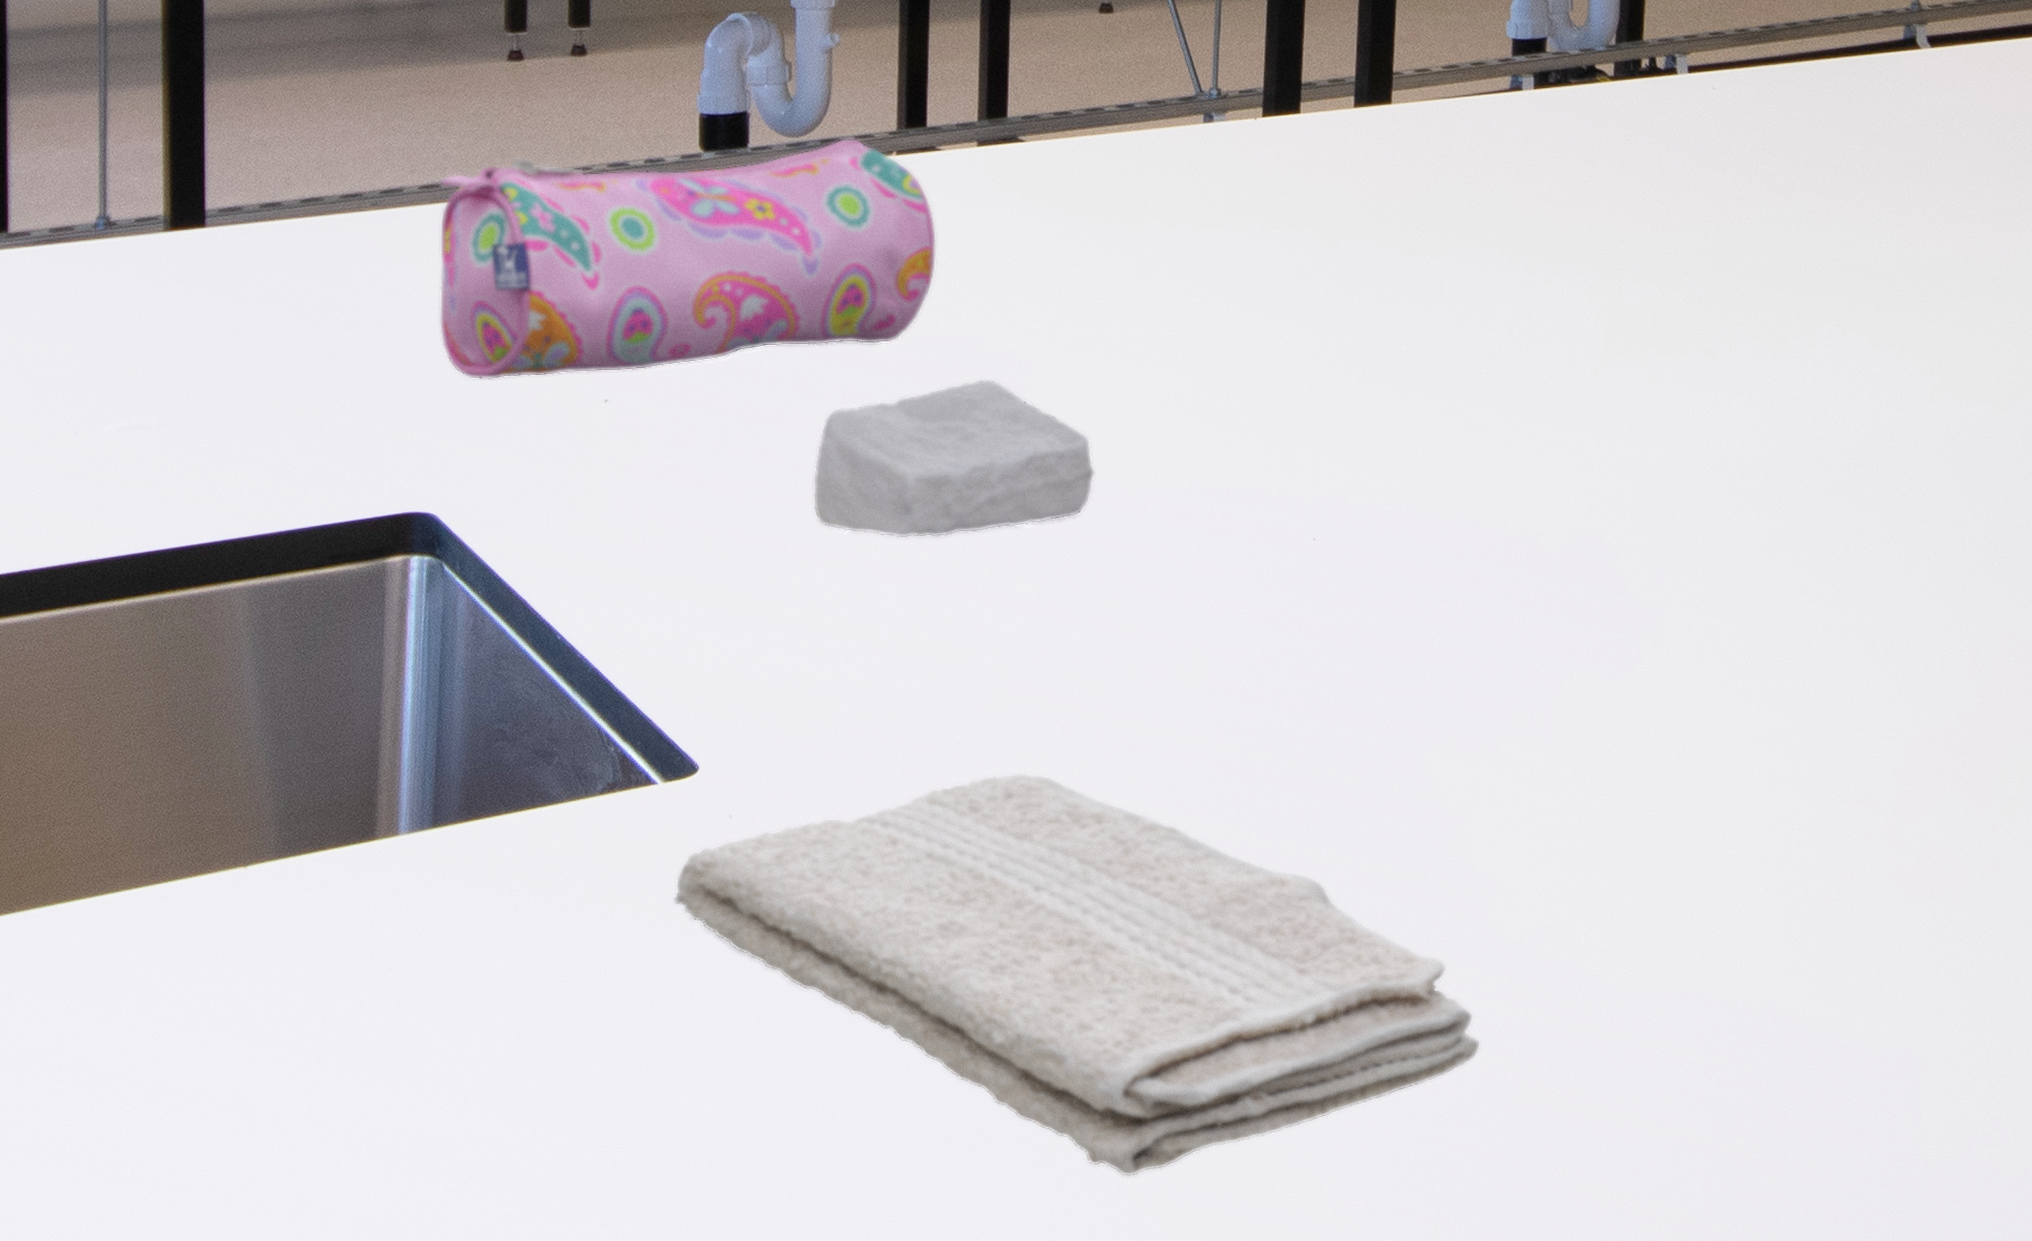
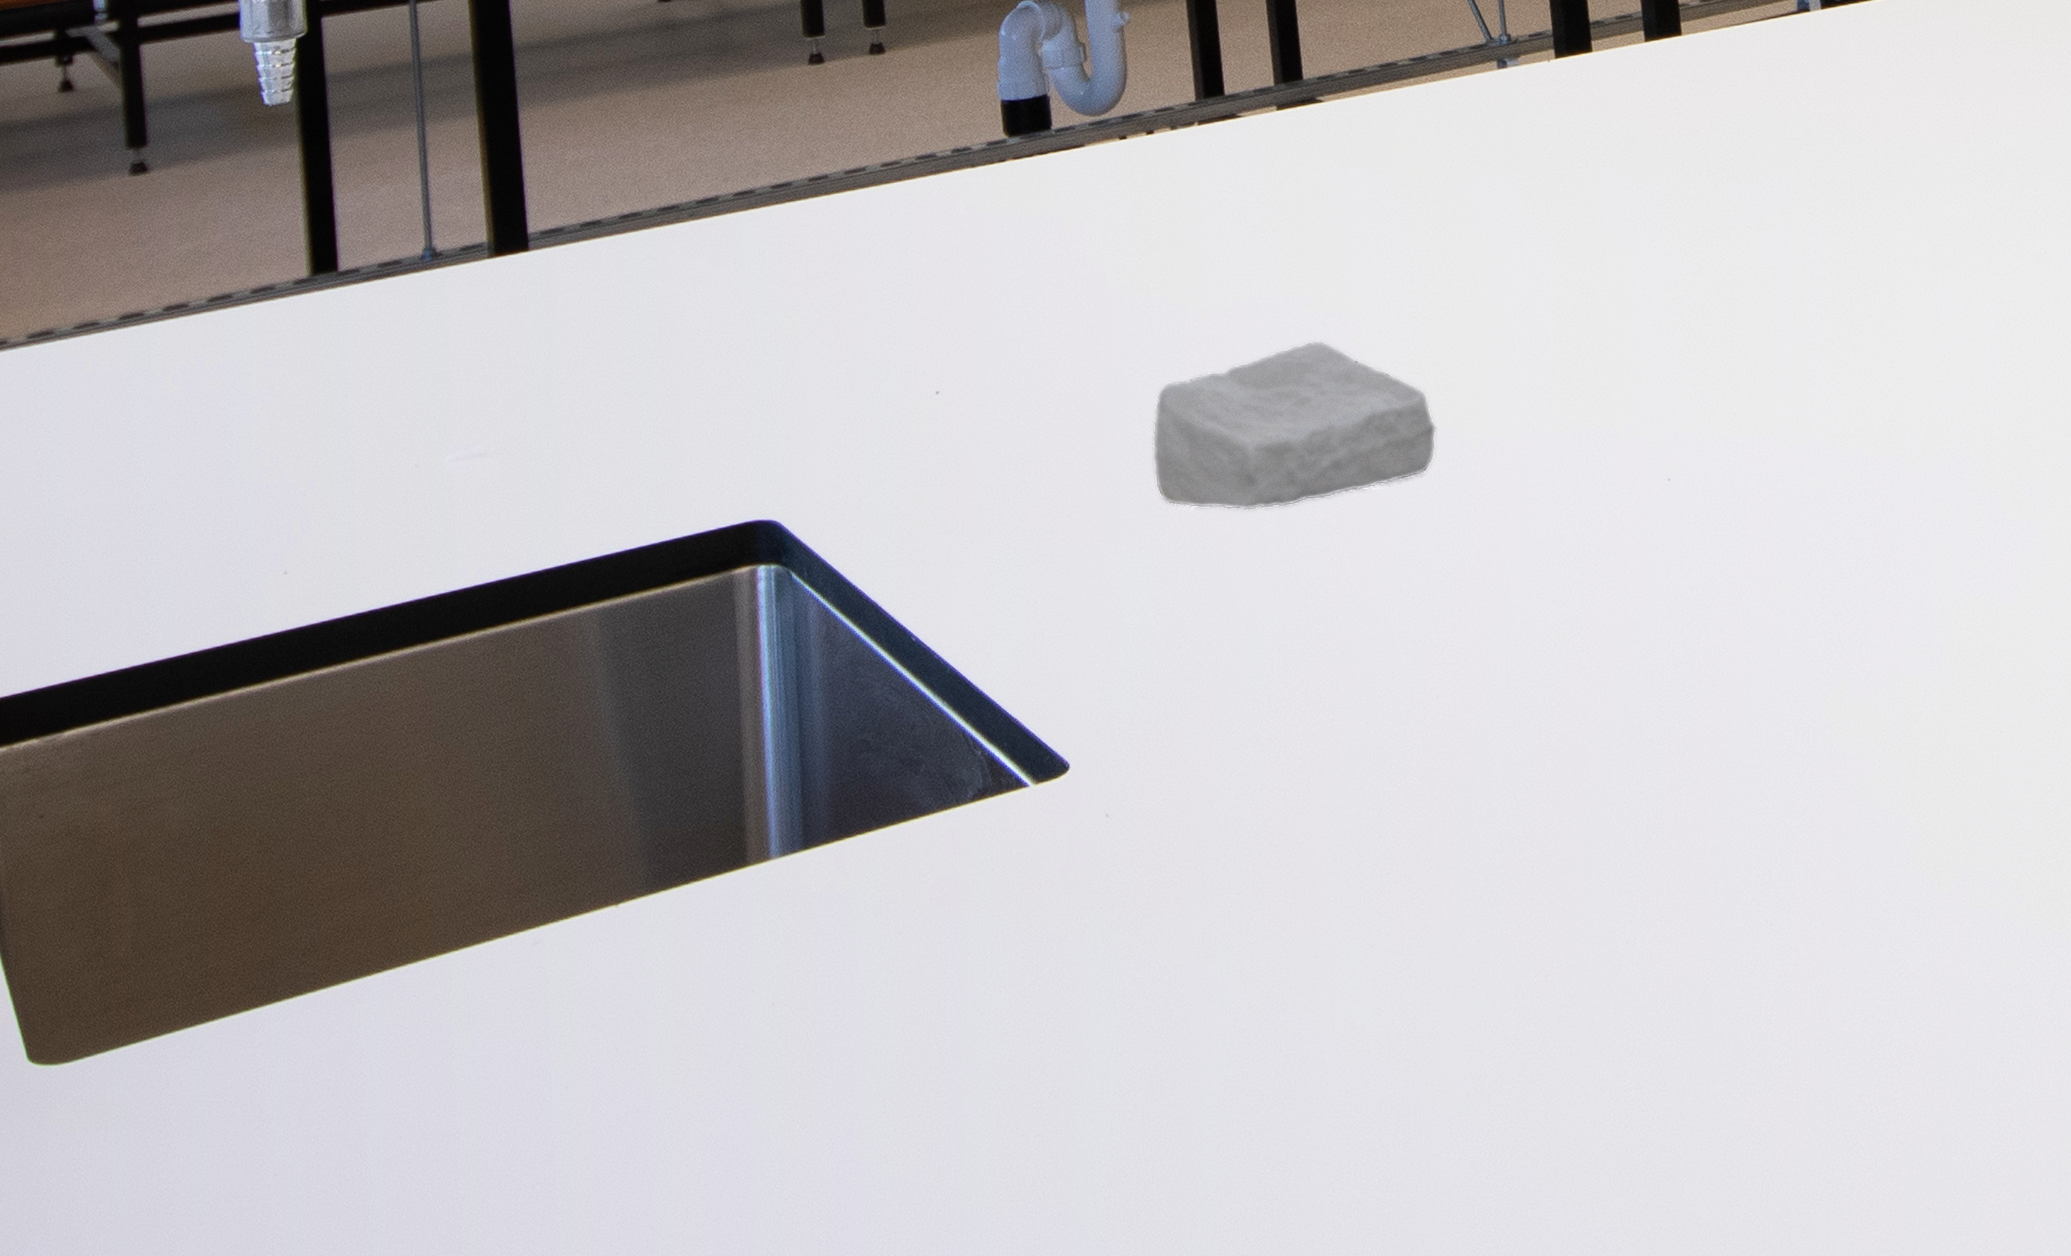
pencil case: present [439,138,937,380] -> none [753,112,1251,382]
washcloth: present [673,773,1481,1178] -> none [1057,747,1926,1184]

